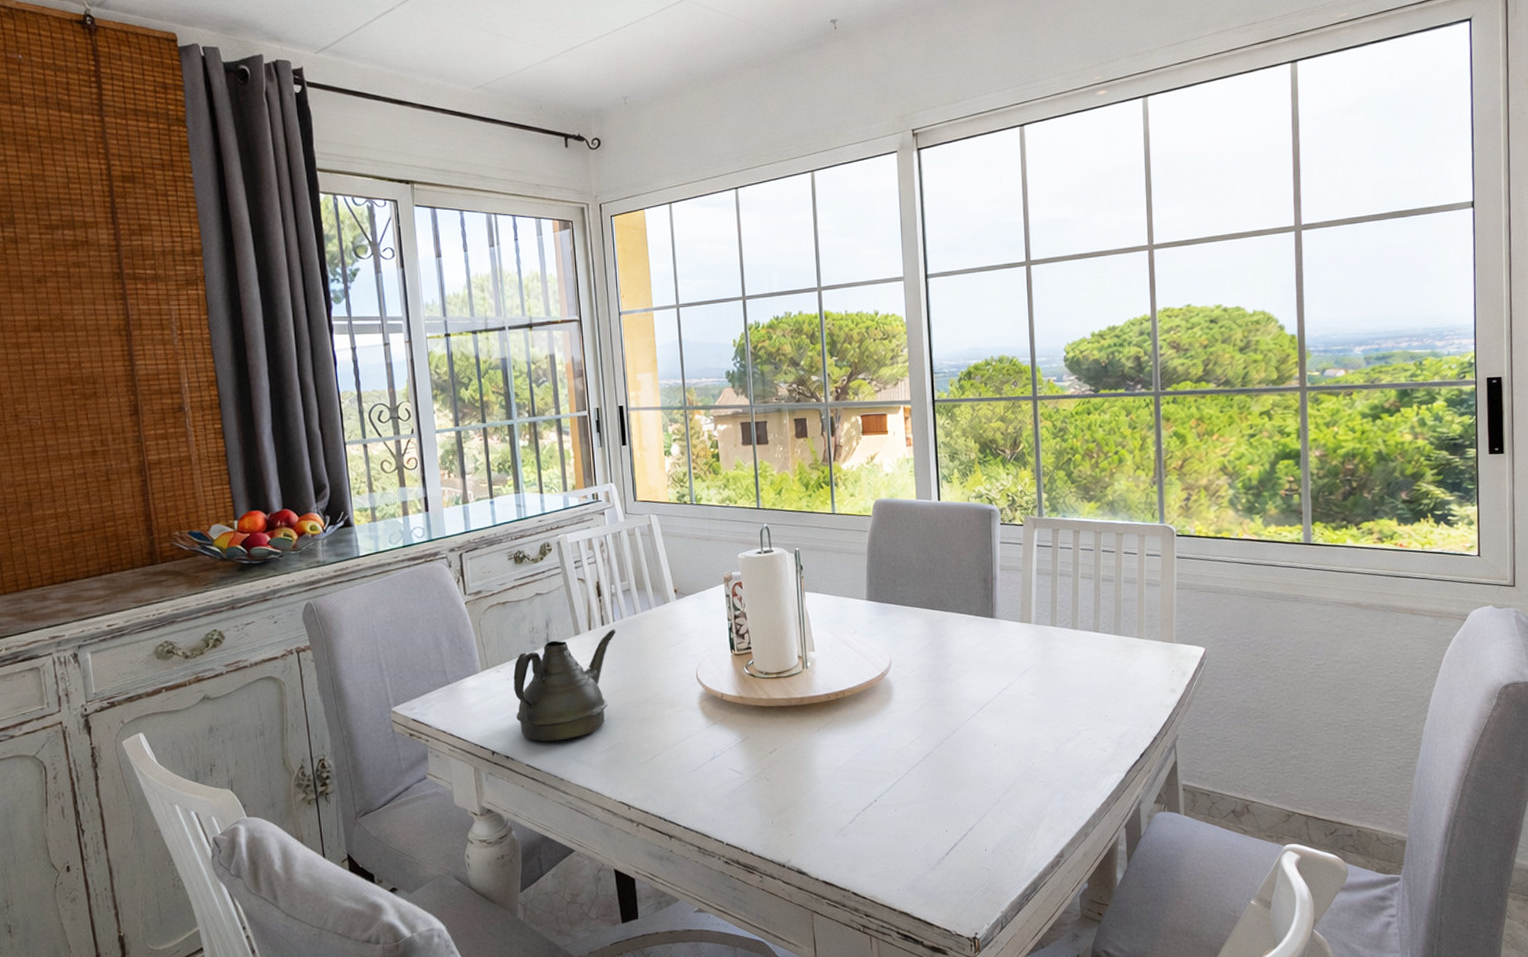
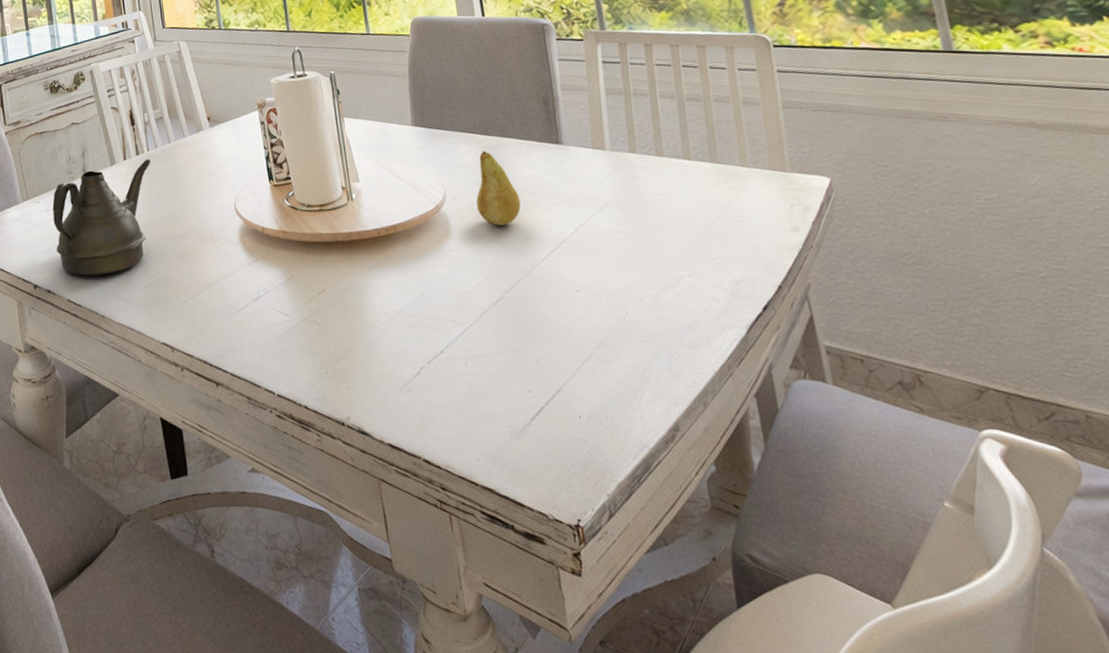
fruit: none [917,623,955,690] -> present [476,151,521,226]

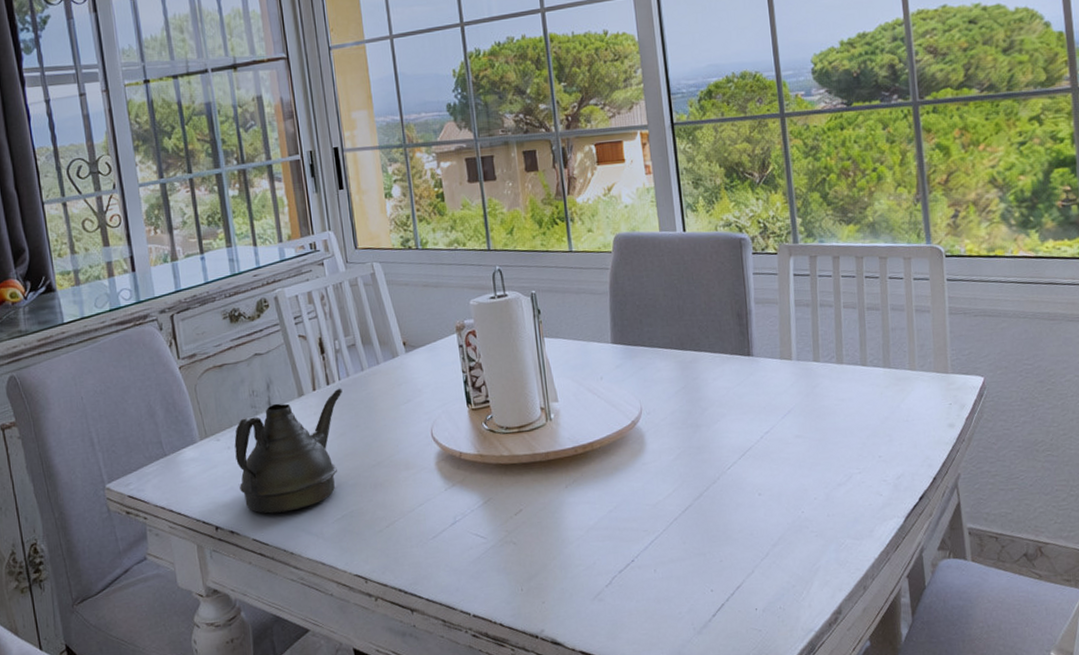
fruit: present [476,151,521,226] -> none [670,365,712,438]

